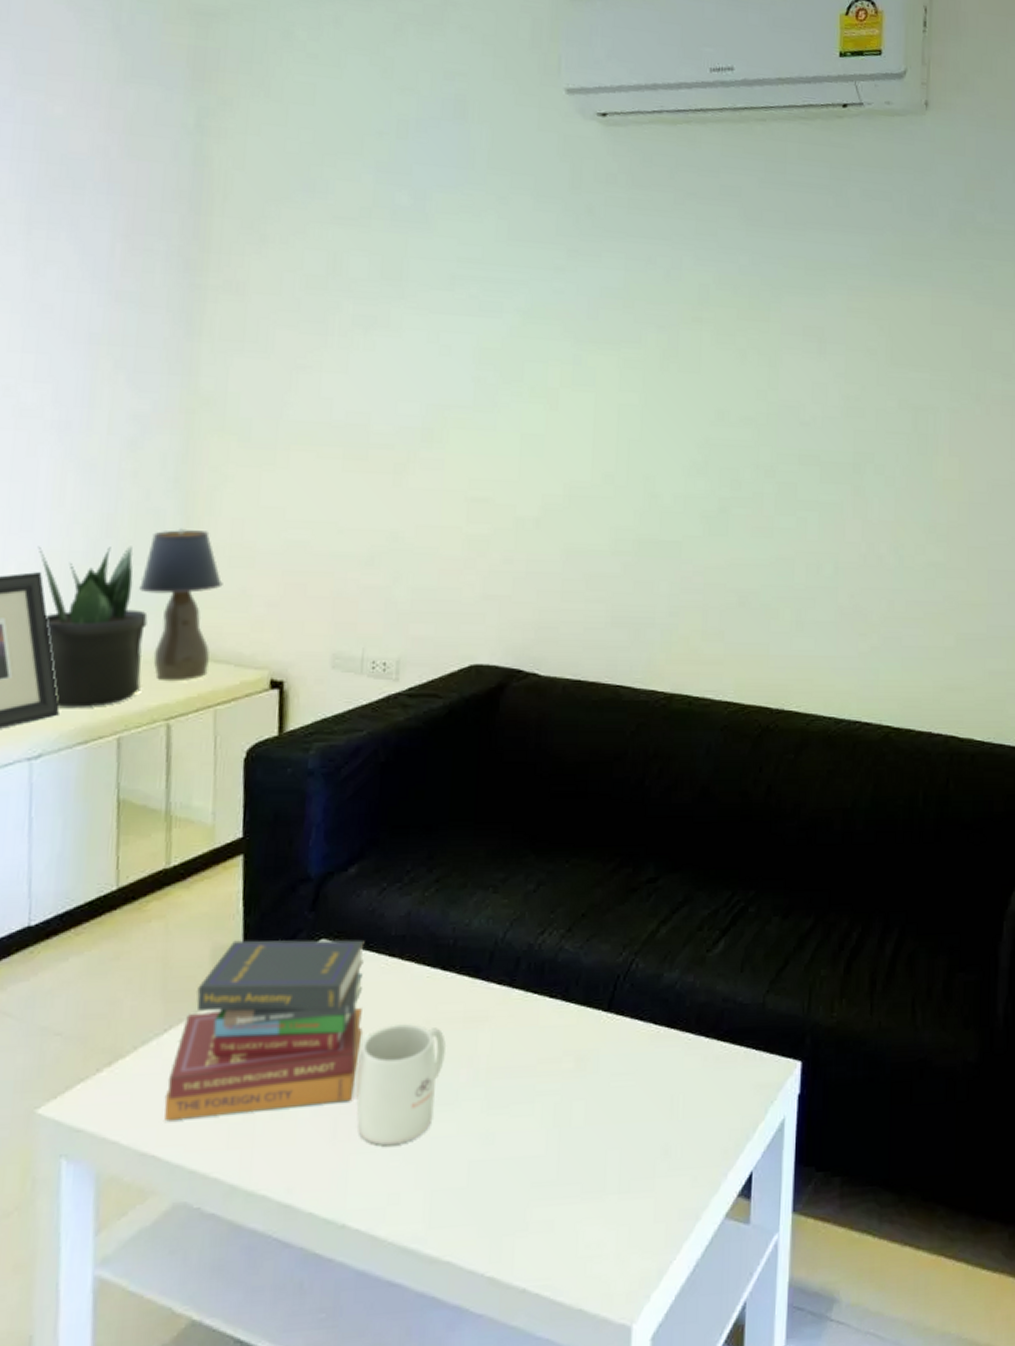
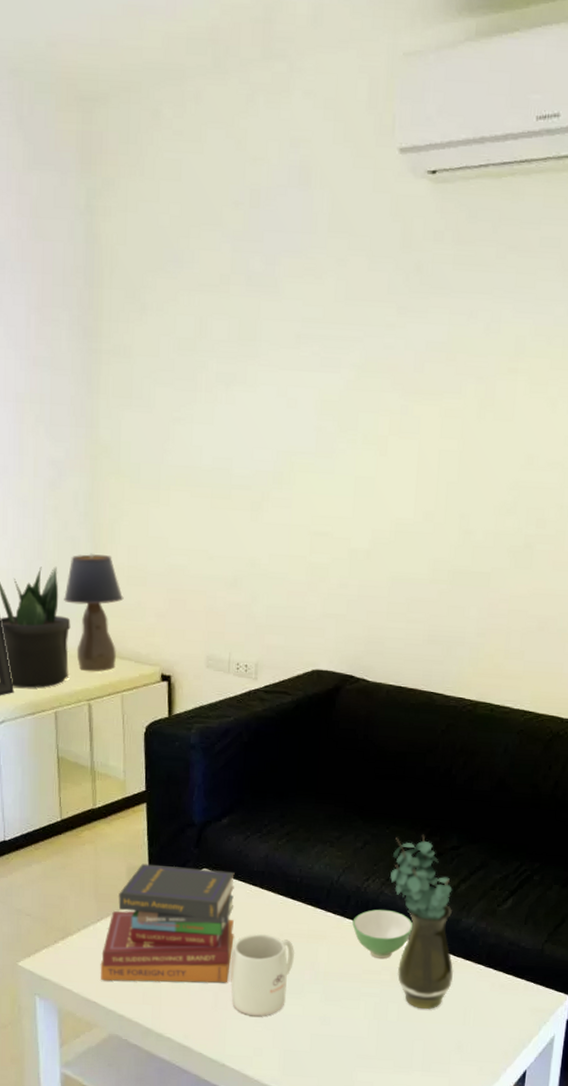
bowl: none [523,971,601,1041] -> present [352,909,413,959]
vase: none [572,866,656,1104] -> present [390,834,454,1010]

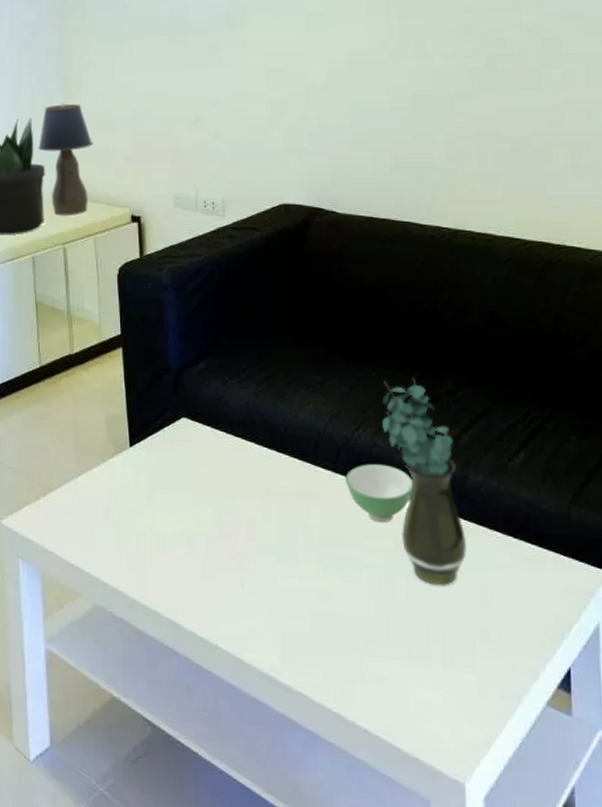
books: present [100,863,235,983] -> none [82,412,219,548]
mug: present [231,934,294,1017] -> none [218,491,285,589]

